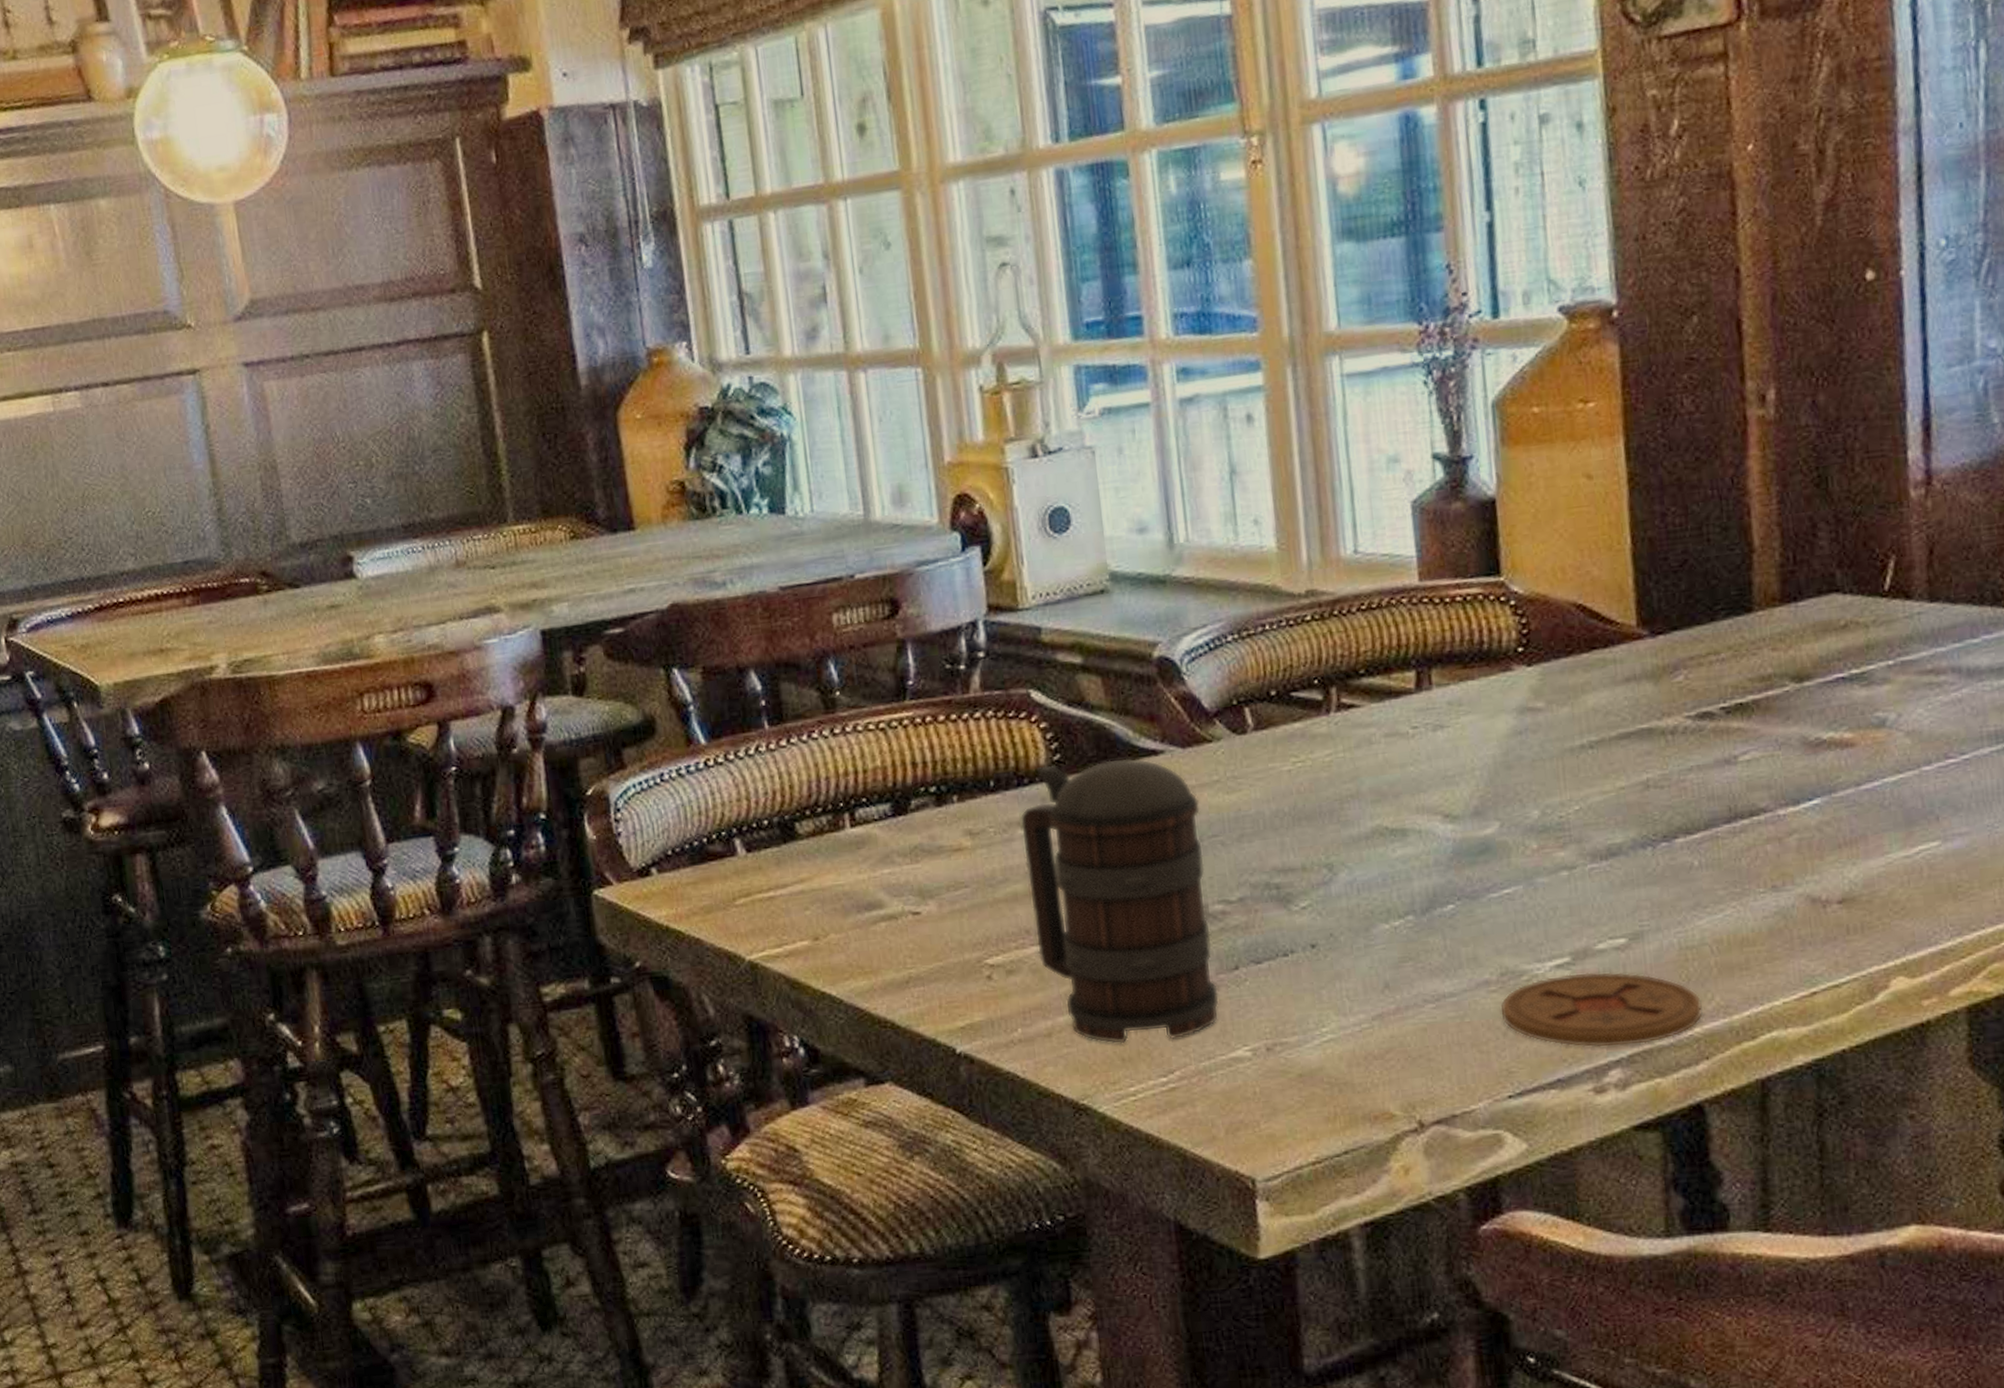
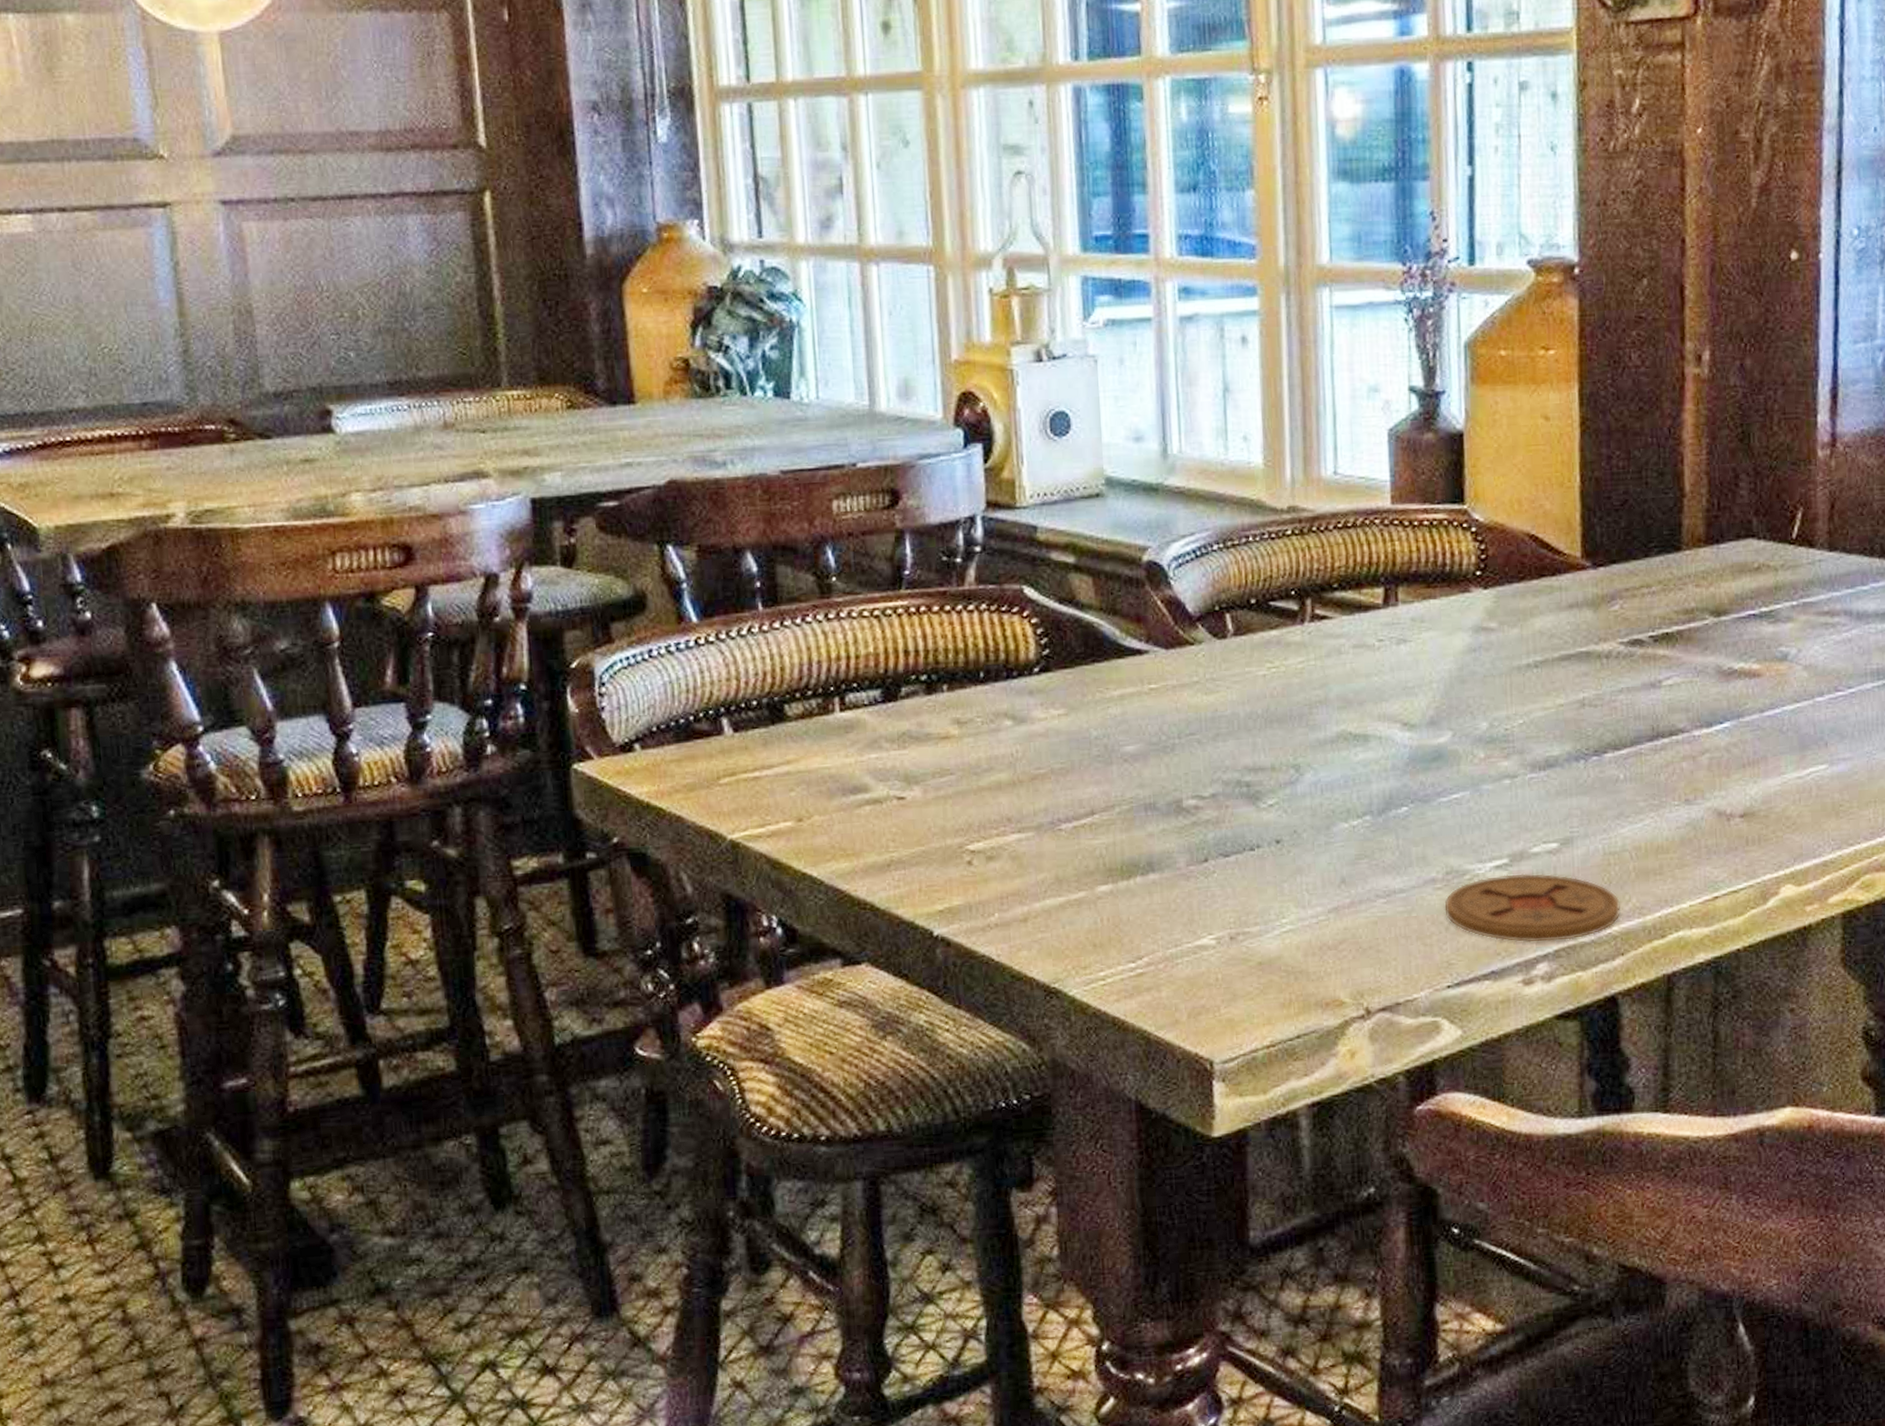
beer mug: present [1020,758,1219,1044] -> none [1008,656,1188,930]

